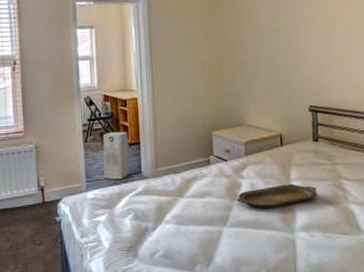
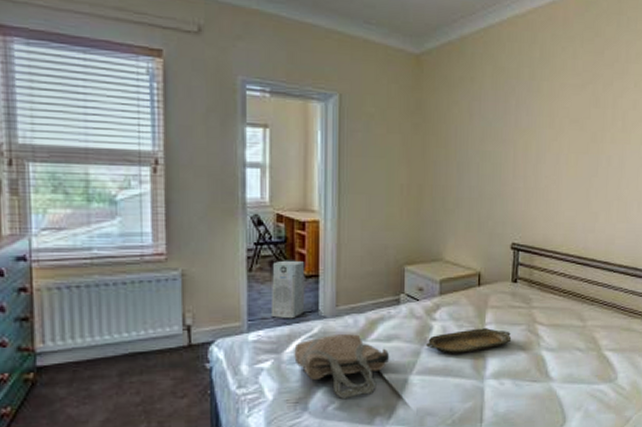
tote bag: none [124,191,205,248] -> present [294,334,390,399]

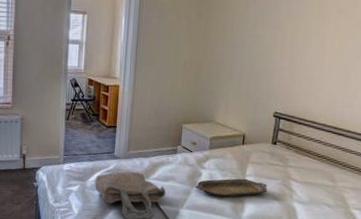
air purifier: present [270,260,305,319] -> none [80,113,107,157]

